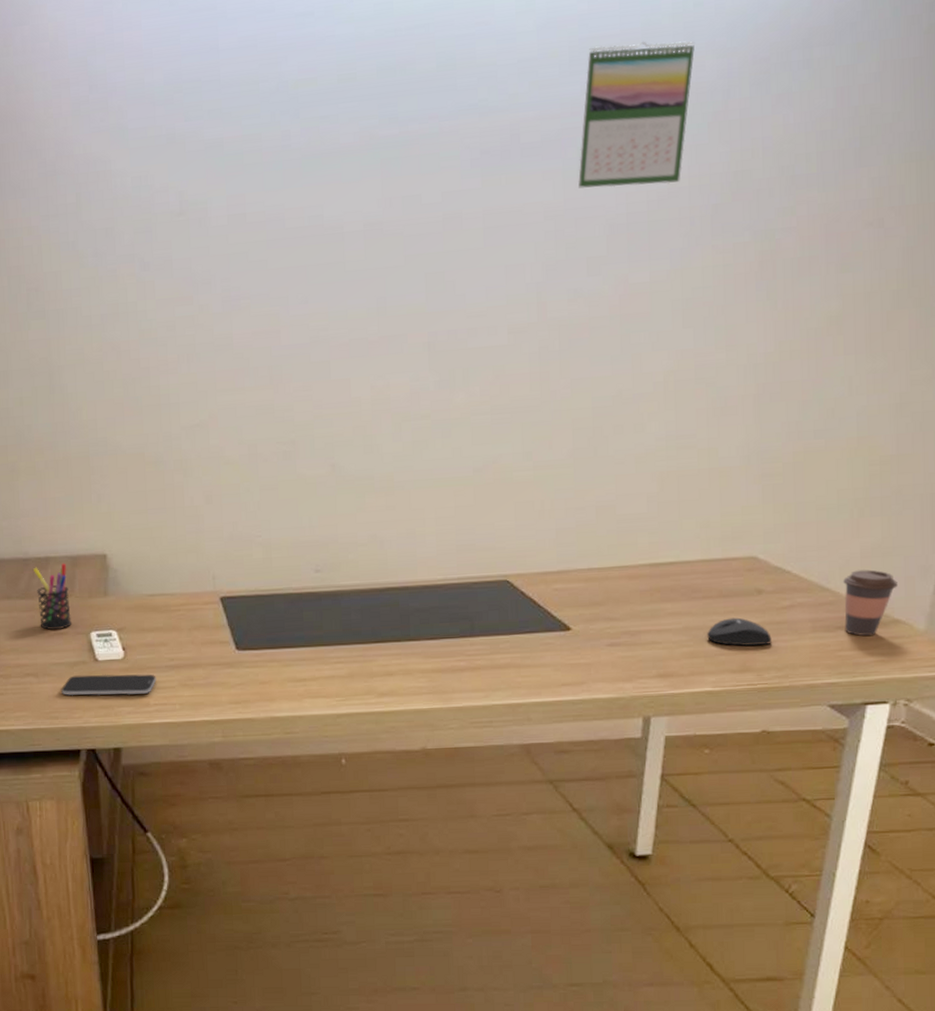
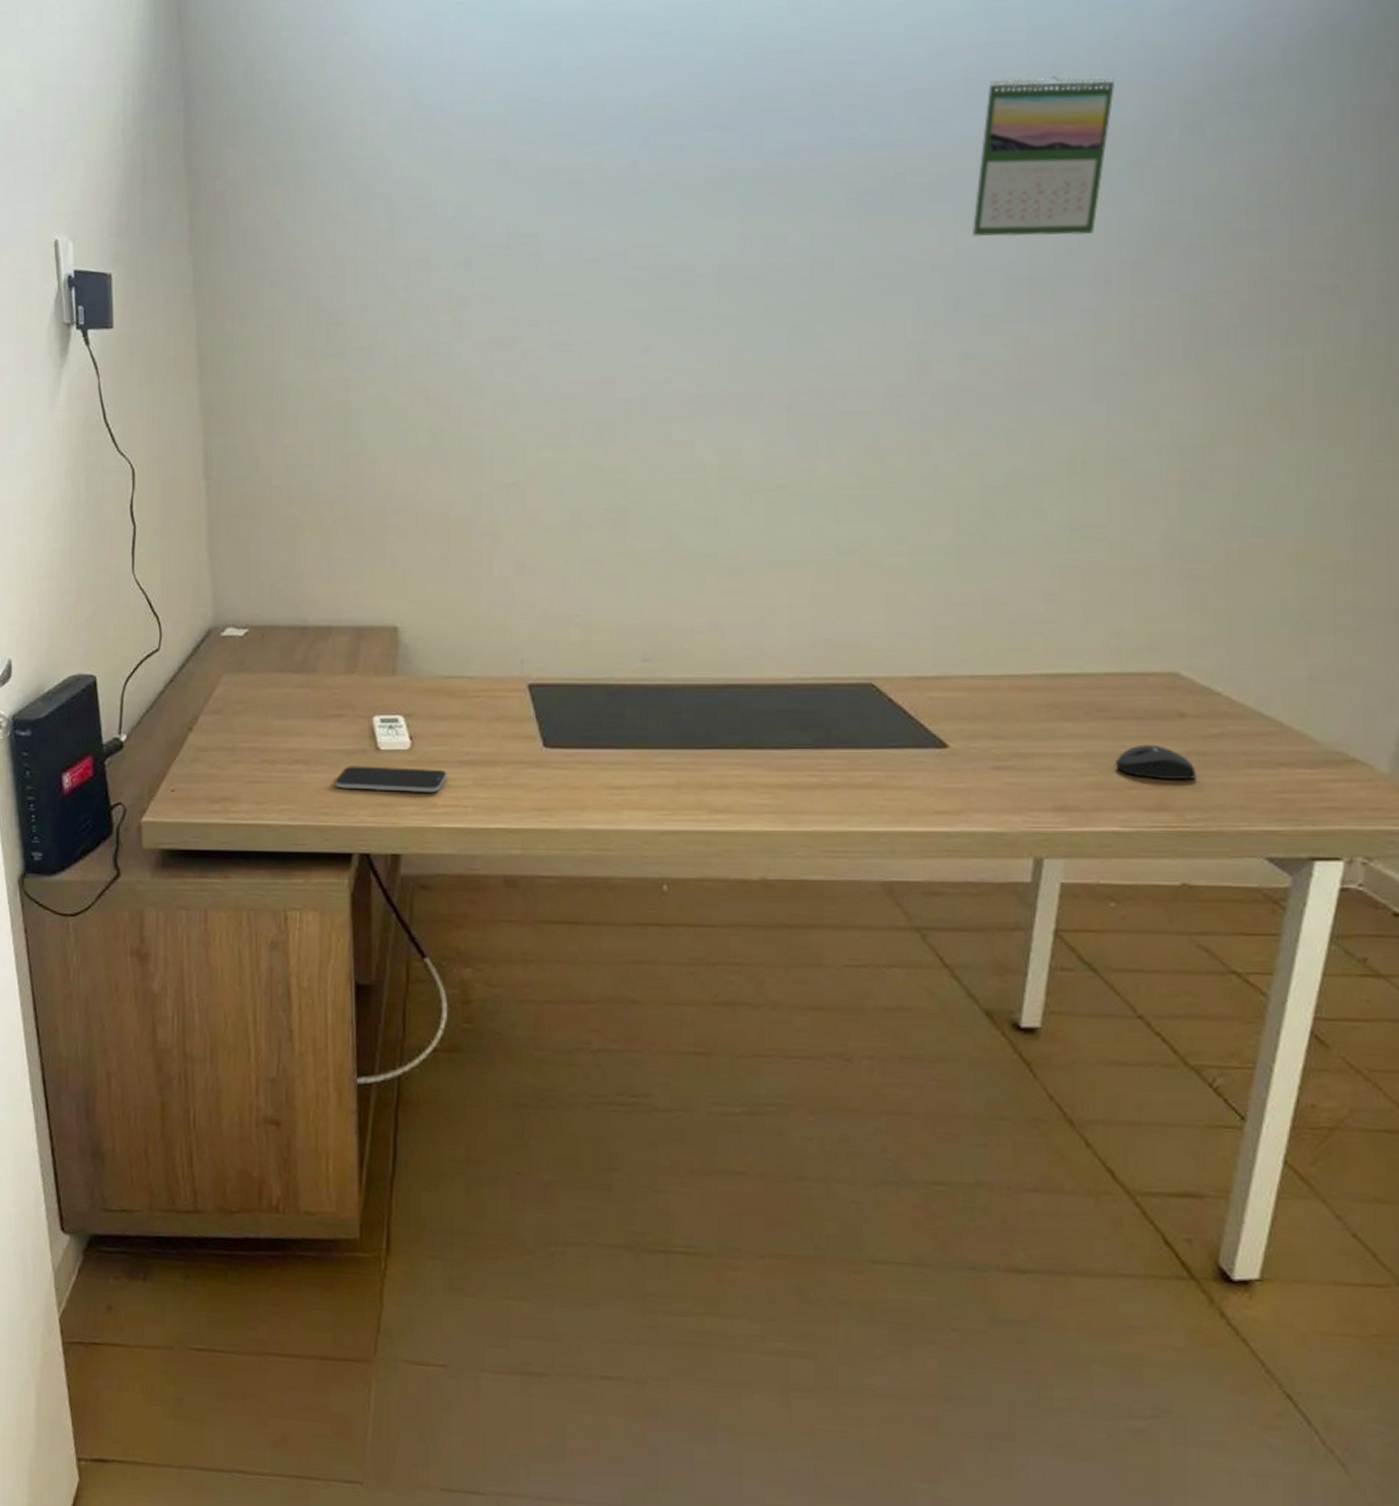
pen holder: present [32,563,71,630] -> none [311,634,352,712]
coffee cup: present [843,569,898,636] -> none [1287,696,1355,776]

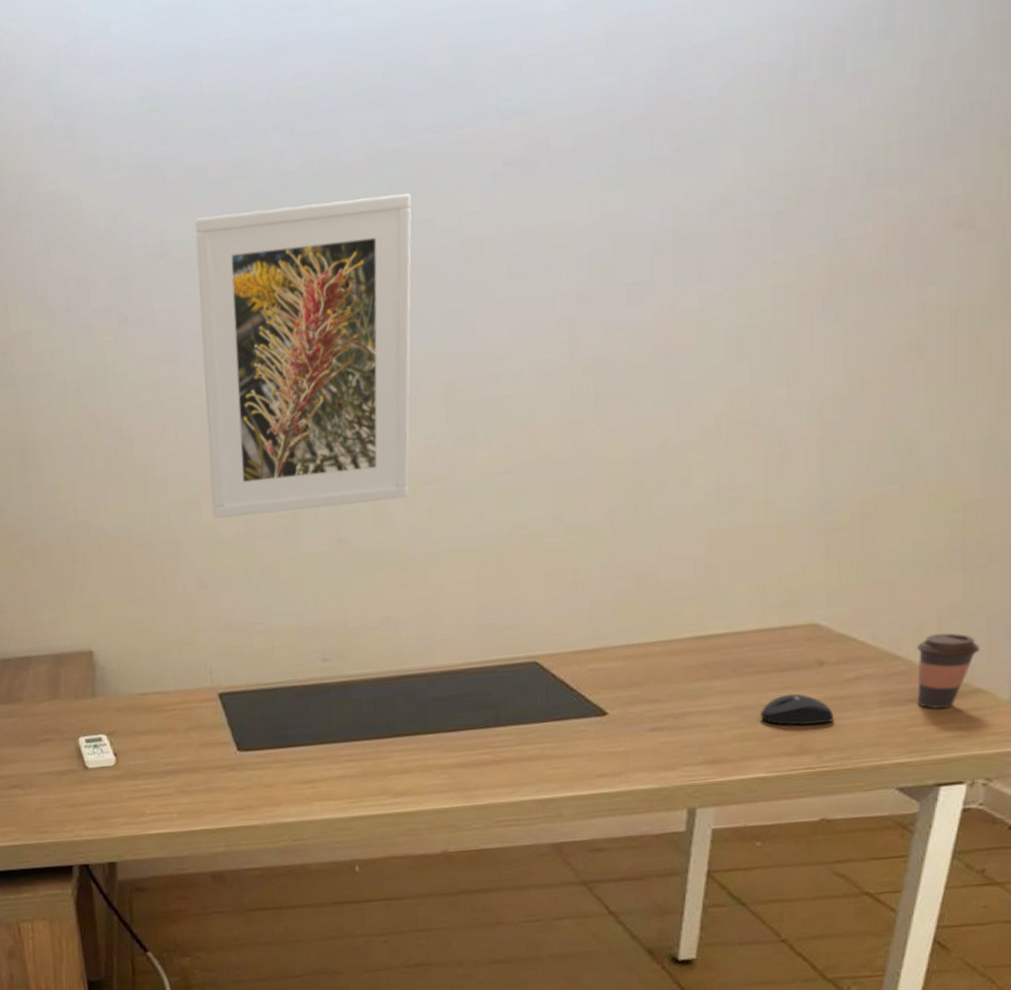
smartphone: present [335,766,447,793] -> none [49,781,152,808]
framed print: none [538,210,764,505] -> present [194,193,412,518]
calendar: present [973,75,1114,237] -> none [617,12,755,201]
coffee cup: none [1287,696,1355,776] -> present [917,633,979,709]

